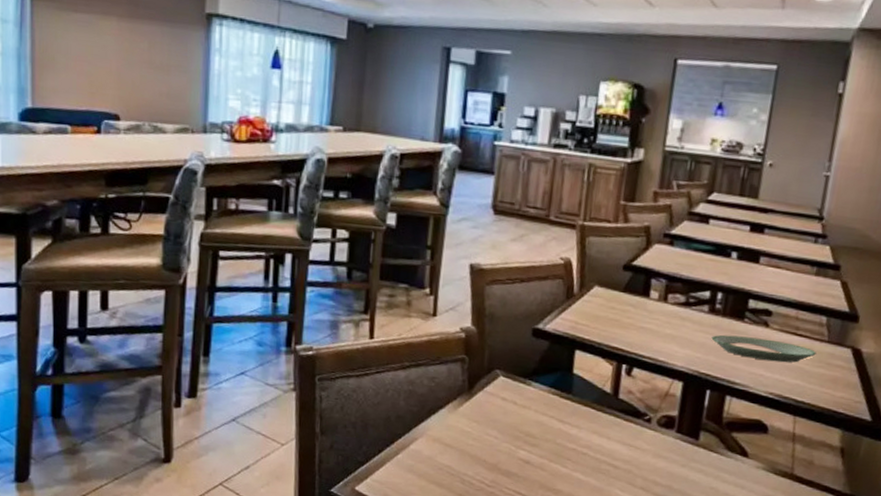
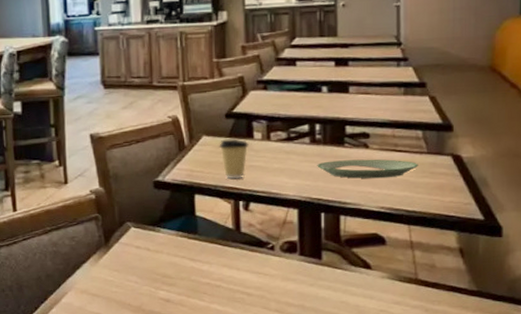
coffee cup: none [610,293,643,339] -> present [219,139,249,179]

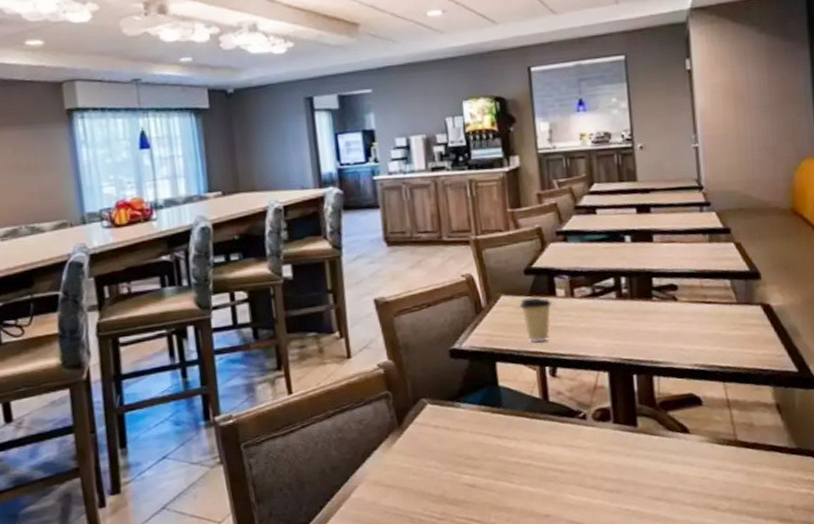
plate: present [317,159,418,179] -> none [625,312,729,335]

